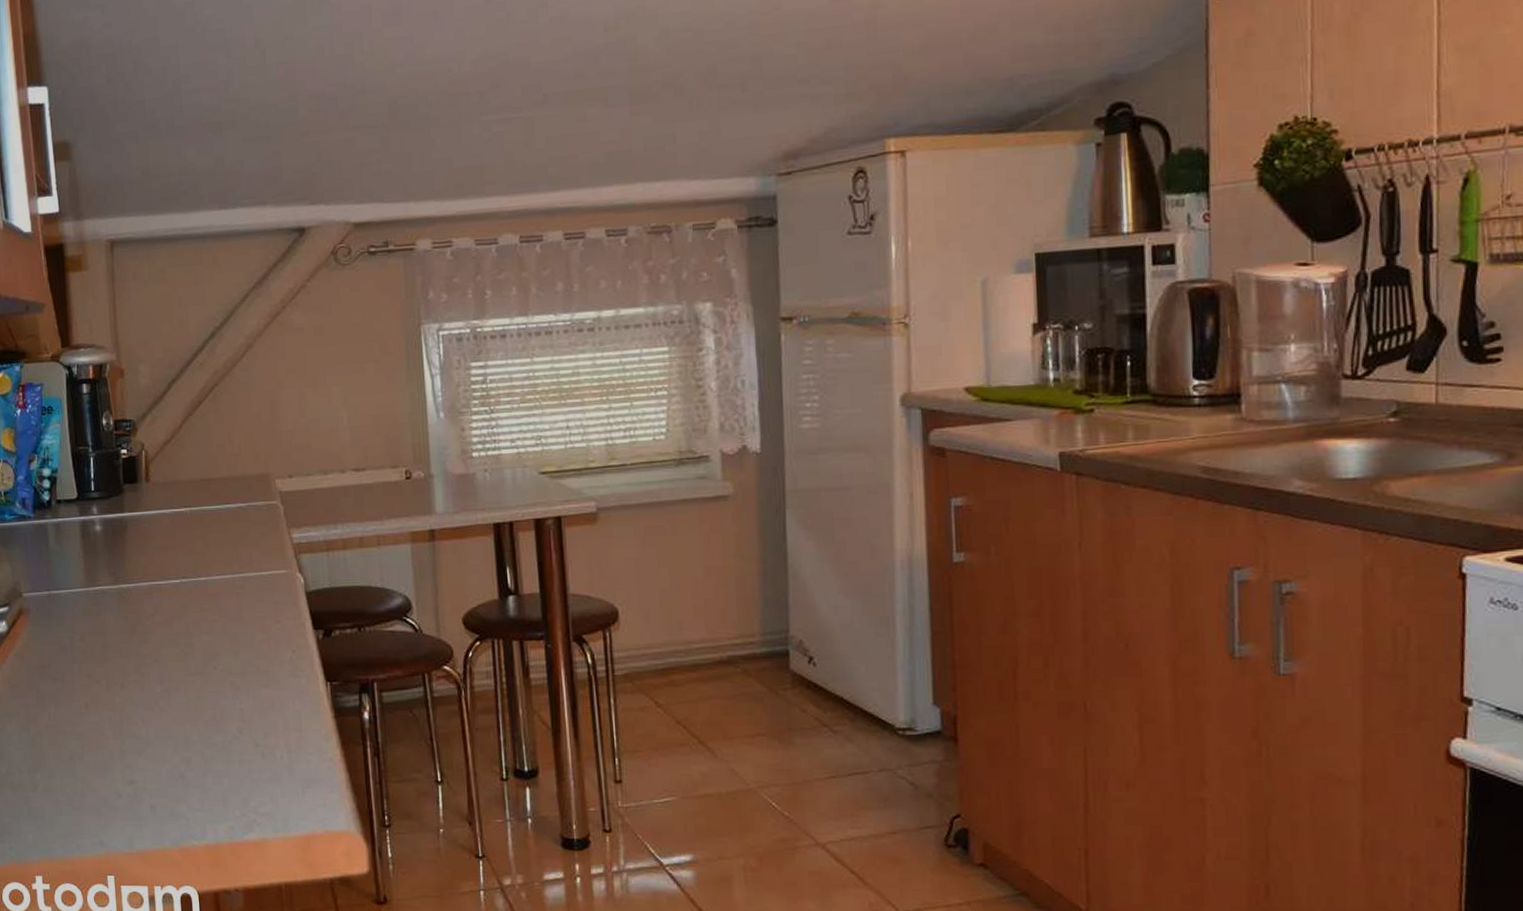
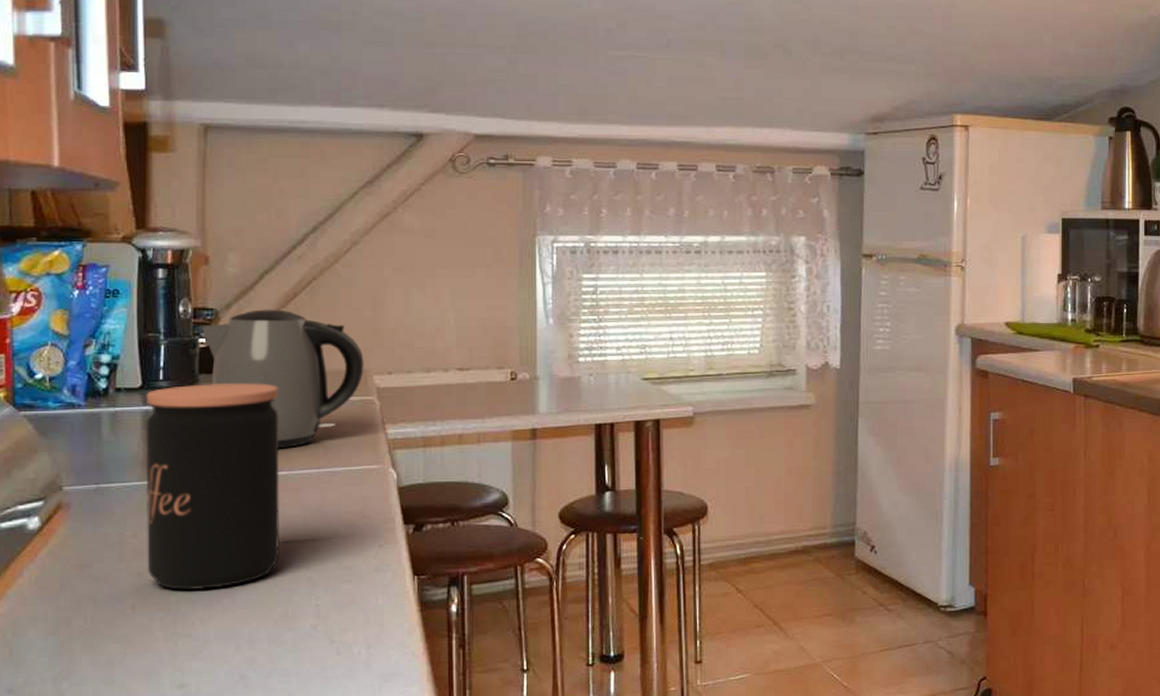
coffee jar: none [81,491,206,692] -> present [145,383,281,591]
kettle: none [122,417,267,555] -> present [201,309,364,449]

